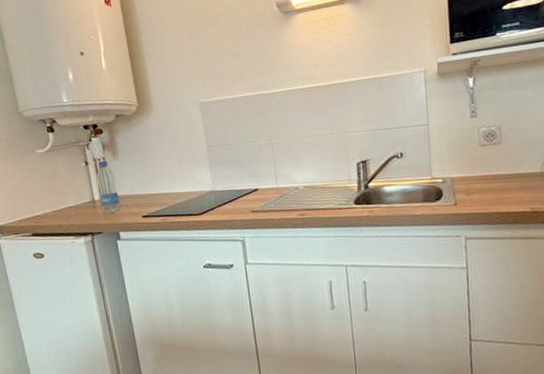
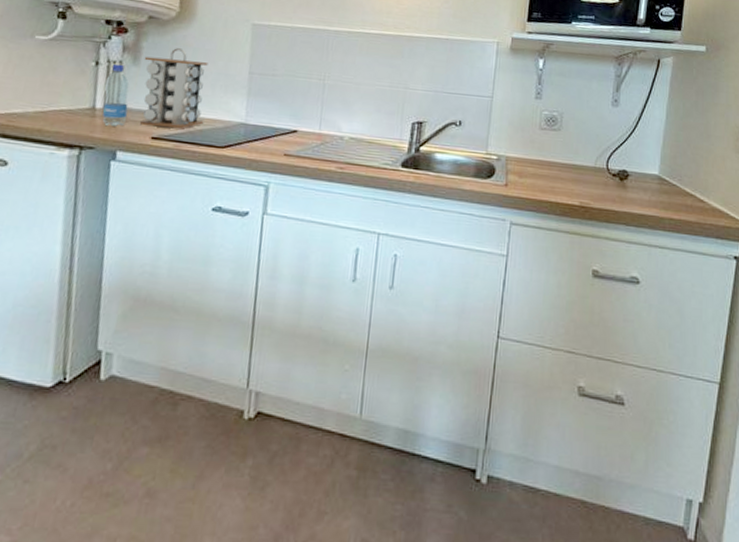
spice rack: none [121,136,180,208] -> present [140,47,208,129]

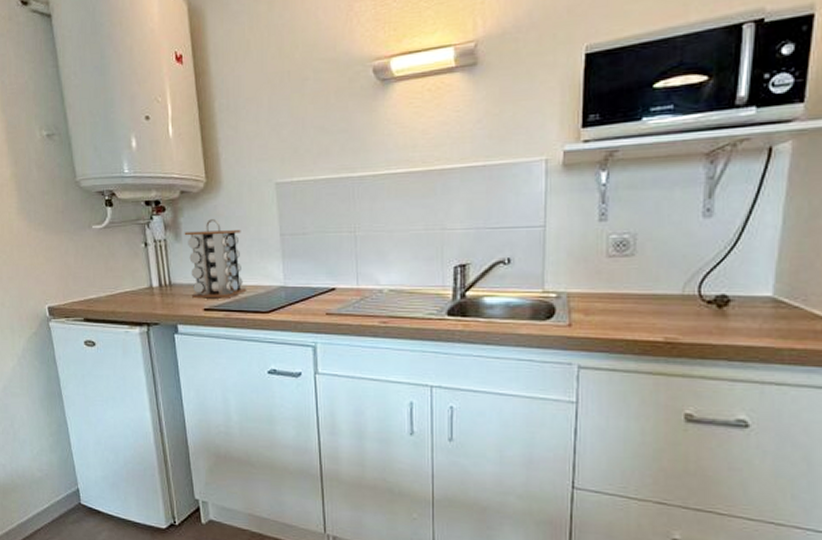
bottle: present [102,64,130,128] -> none [156,242,180,303]

